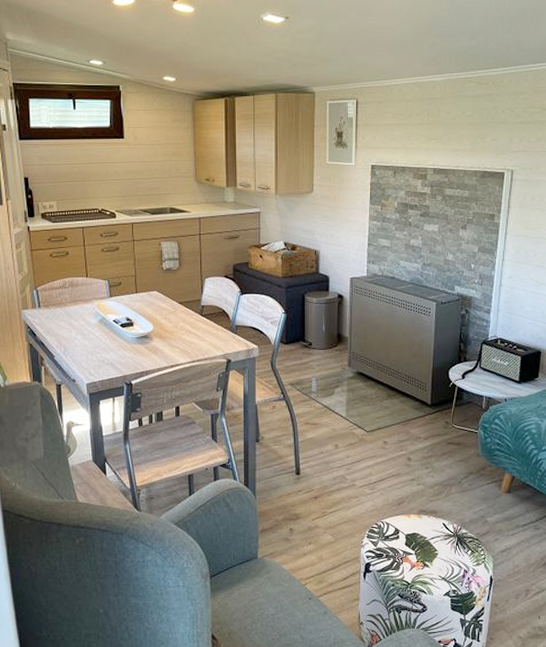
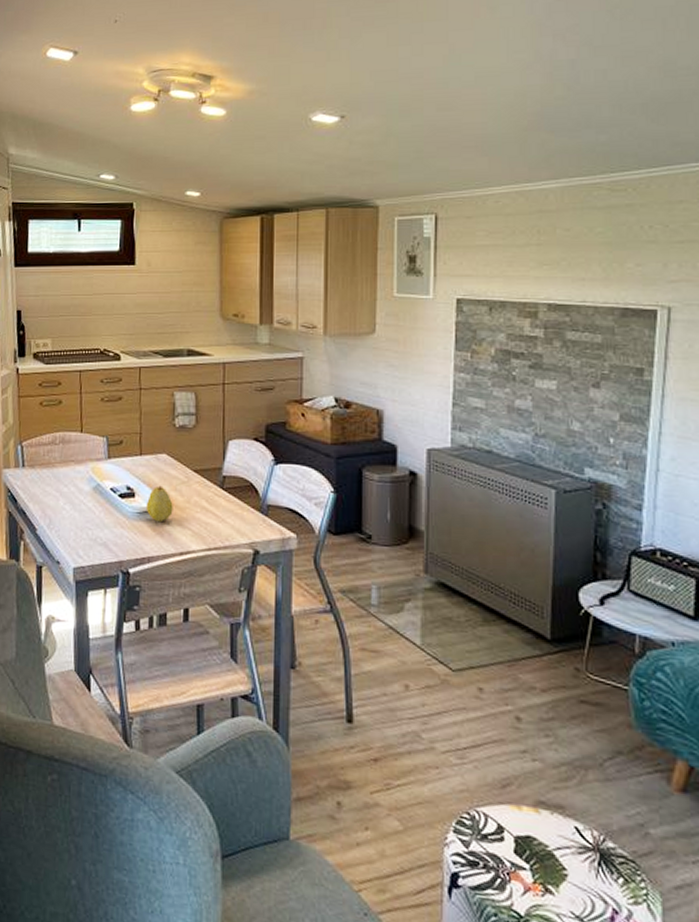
fruit: none [142,315,164,344] -> present [145,485,173,523]

